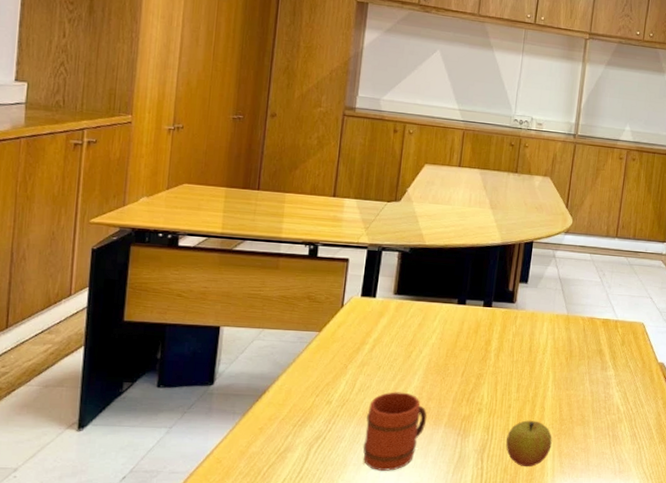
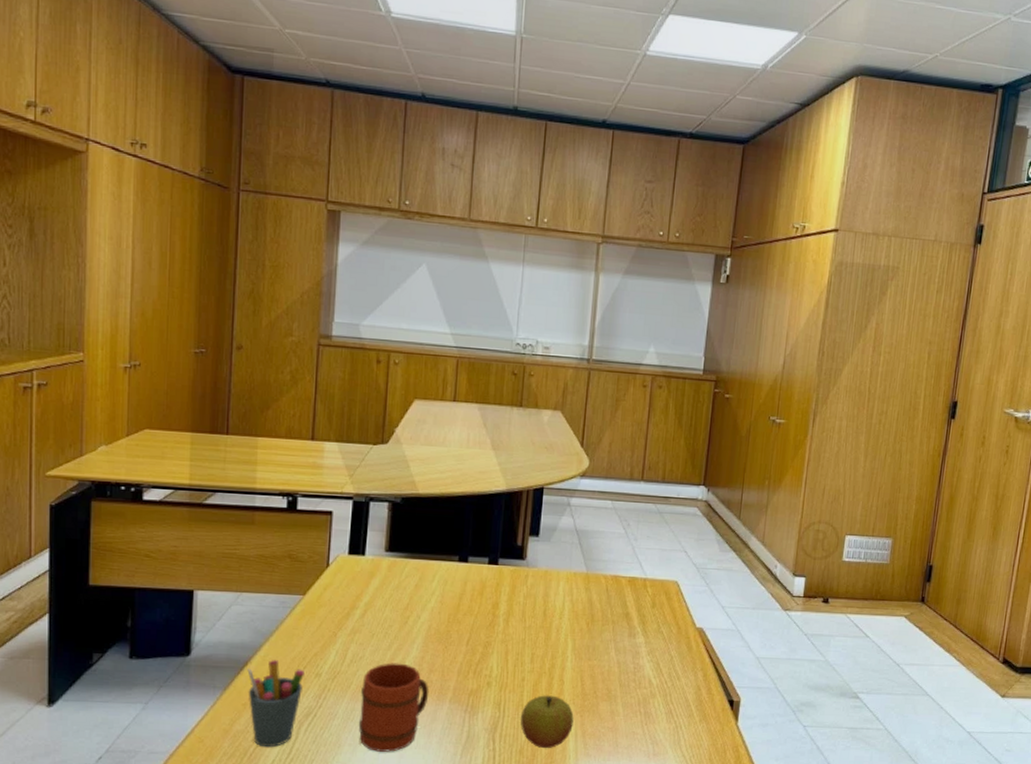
pen holder: none [264,389,317,468] -> present [247,660,304,748]

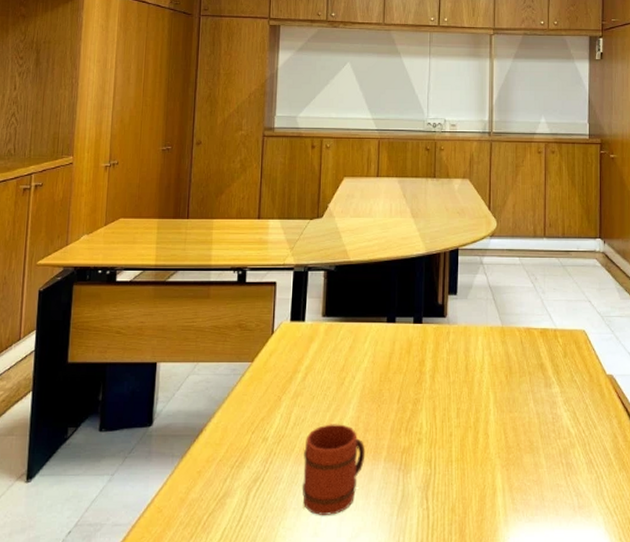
pen holder: present [247,660,304,748] -> none [202,426,253,515]
apple: present [520,695,574,749] -> none [451,450,500,506]

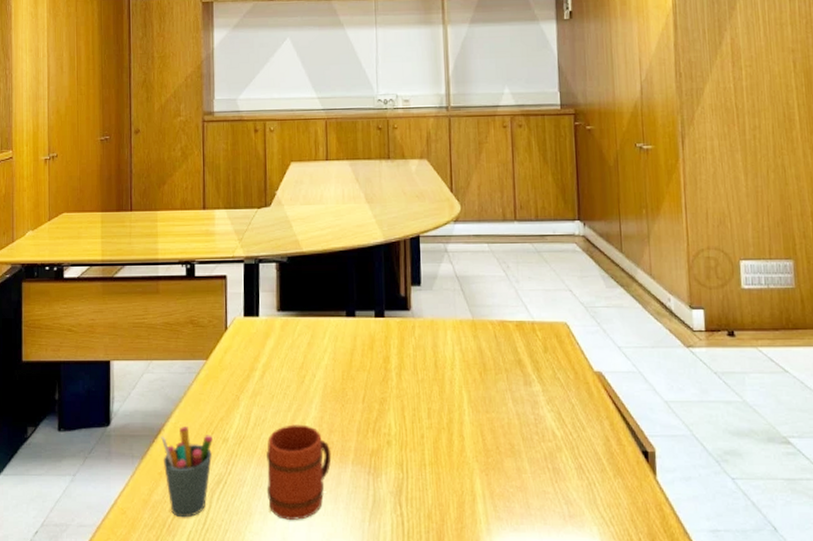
pen holder: none [202,426,253,515] -> present [161,427,213,518]

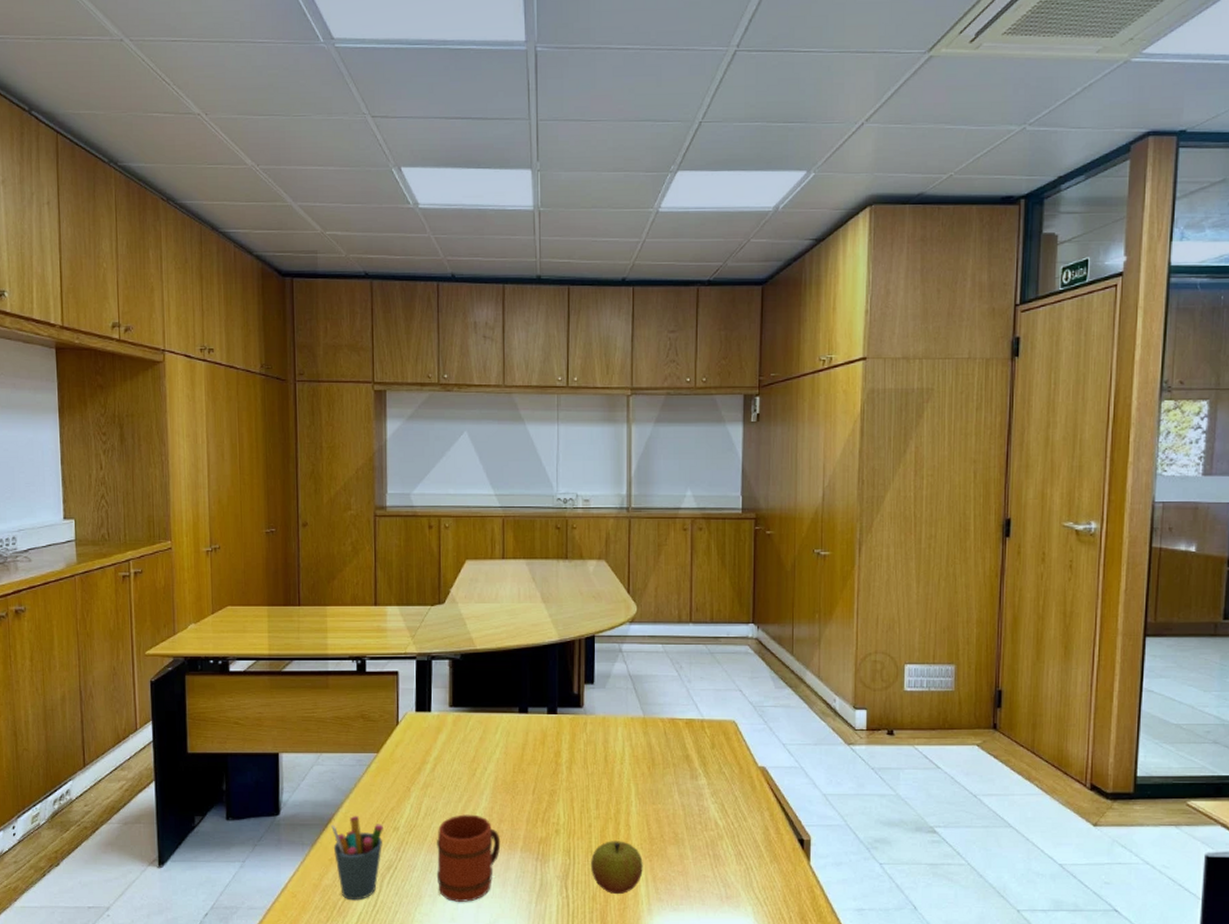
apple: none [425,453,480,513] -> present [591,841,643,895]

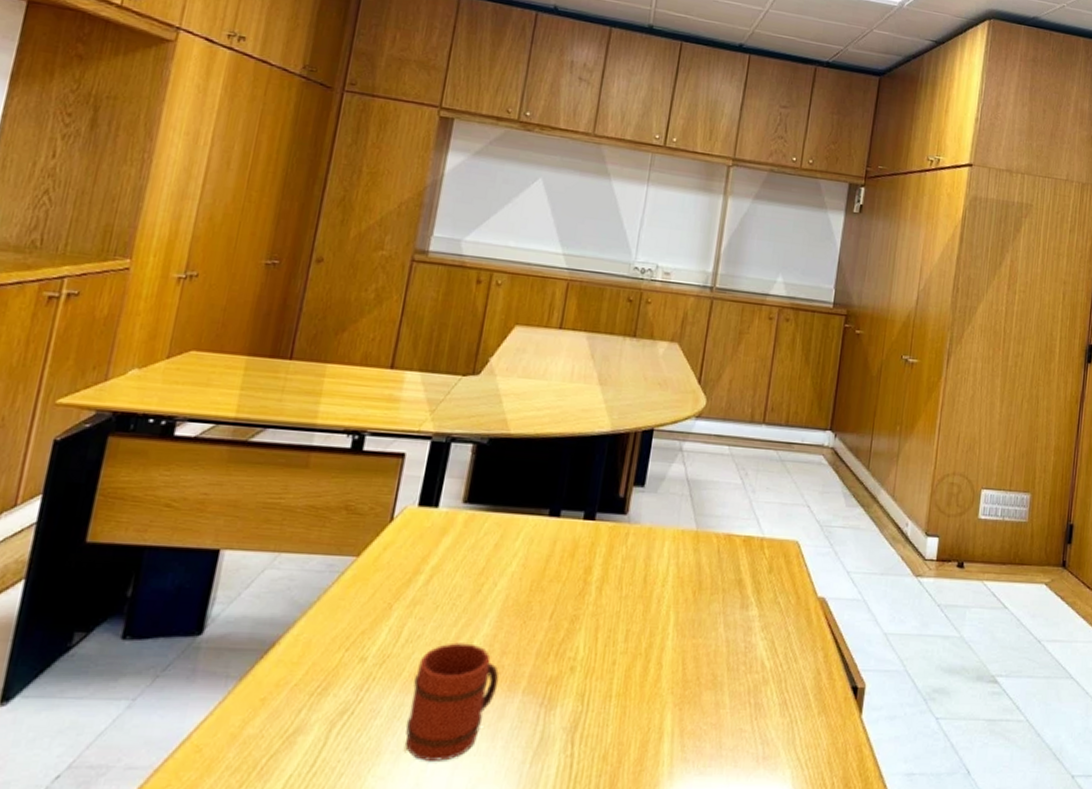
pen holder: present [331,816,383,901] -> none [268,640,346,758]
apple: present [591,841,643,895] -> none [606,683,672,753]

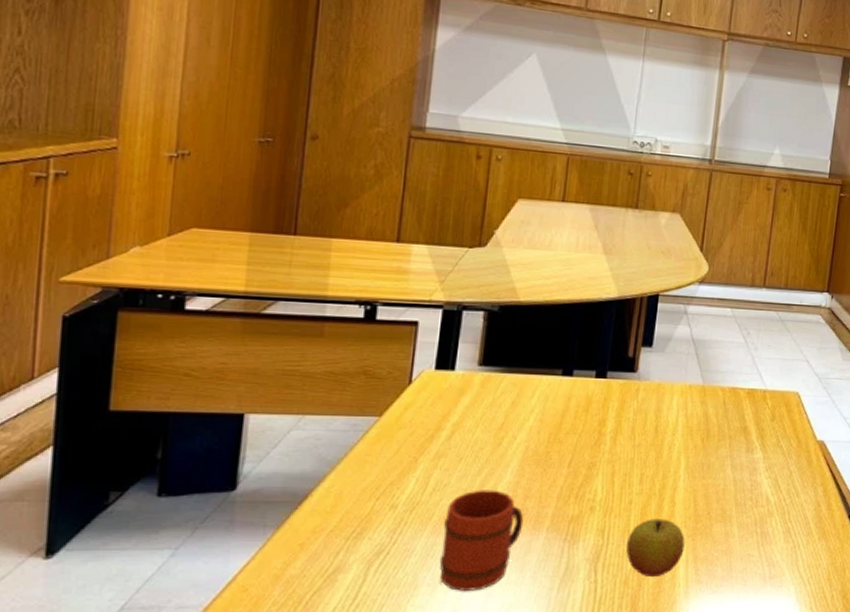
apple: none [606,683,672,753] -> present [626,519,685,578]

